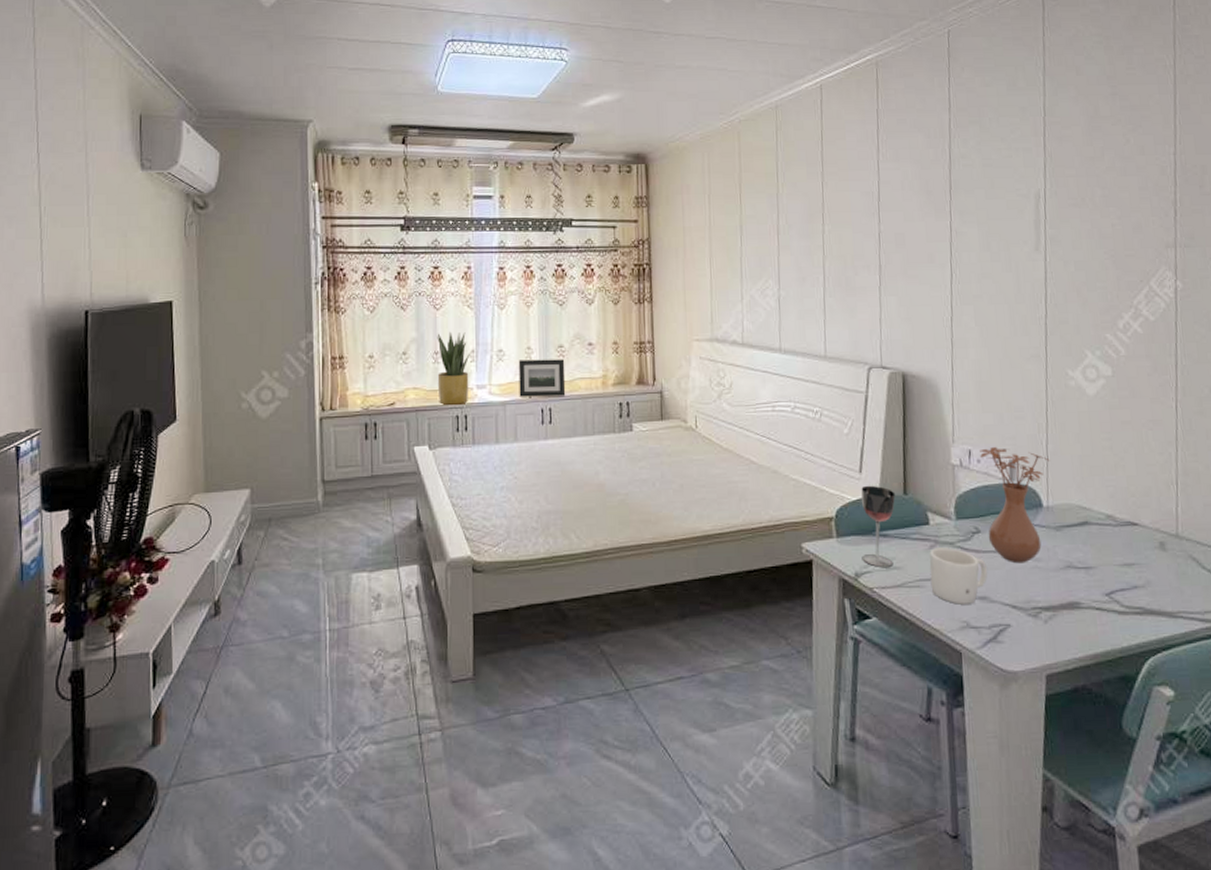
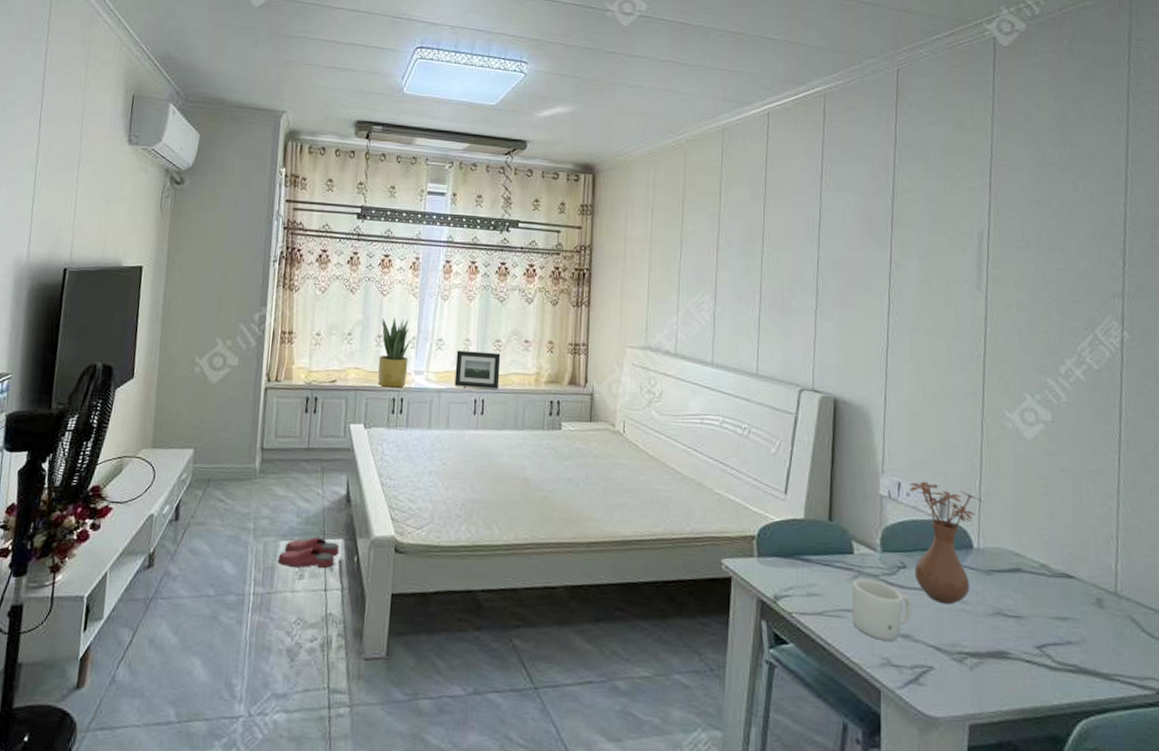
slippers: none [351,565,414,598] -> present [278,536,339,568]
wineglass: present [861,485,896,567] -> none [782,507,820,593]

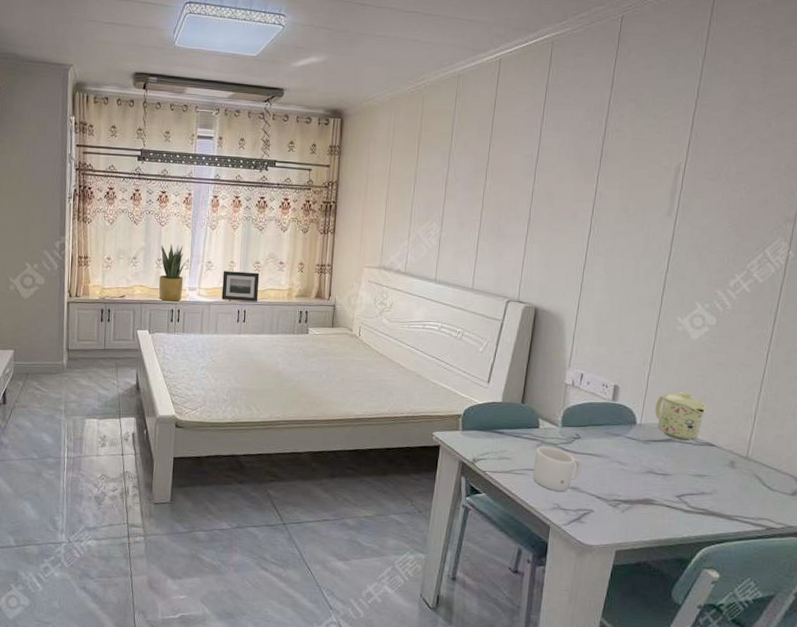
slippers: present [278,536,339,568] -> none [85,416,132,439]
vase: present [910,481,983,605] -> none [586,373,649,466]
mug: none [994,505,1058,571] -> present [655,391,707,441]

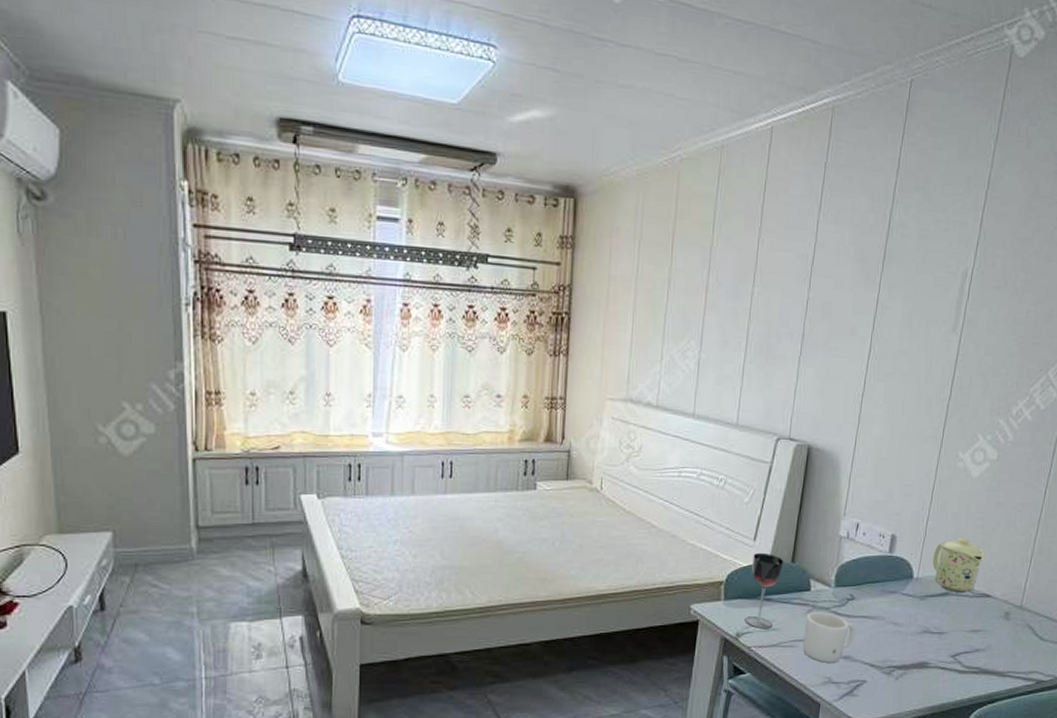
planter: present [158,244,187,301] -> none [328,371,368,452]
picture frame: present [221,271,260,302] -> none [419,408,470,450]
wineglass: none [480,393,515,457] -> present [744,552,784,628]

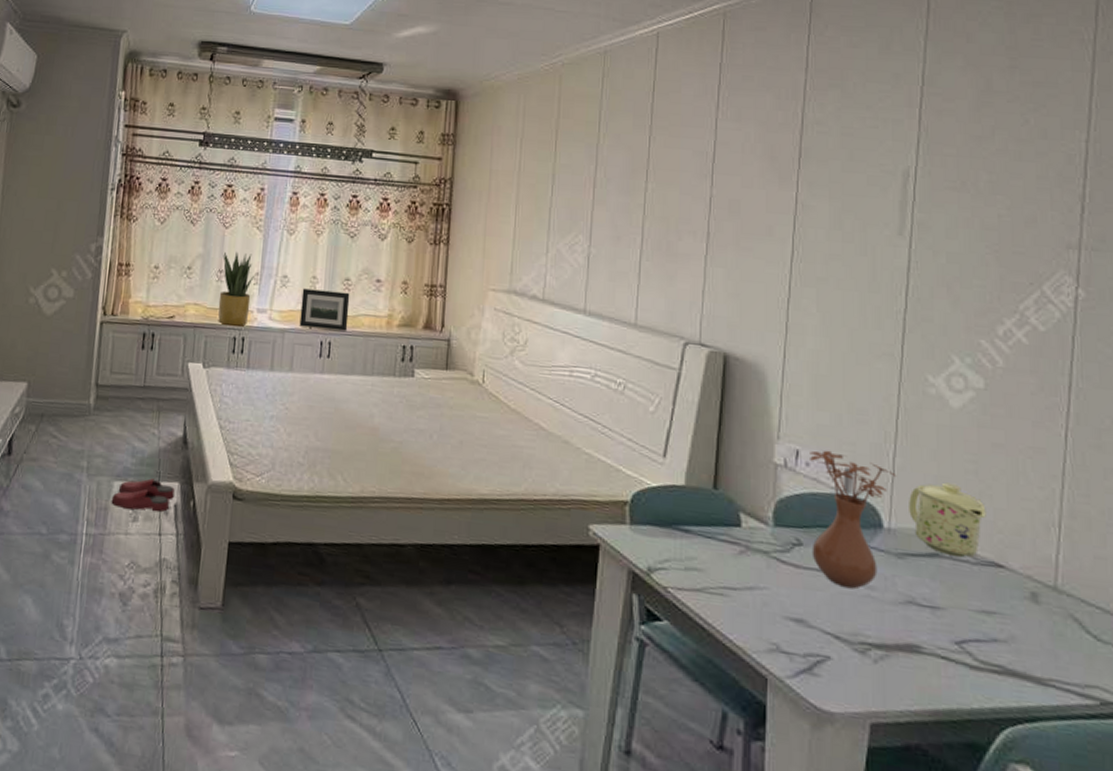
slippers: none [230,615,298,647] -> present [111,478,175,512]
planter: none [328,371,368,452] -> present [218,251,256,326]
picture frame: none [419,408,470,450] -> present [299,288,350,331]
wineglass: present [744,552,784,628] -> none [657,472,704,567]
mug: present [803,612,856,663] -> none [736,554,808,625]
vase: none [860,521,927,628] -> present [810,450,897,590]

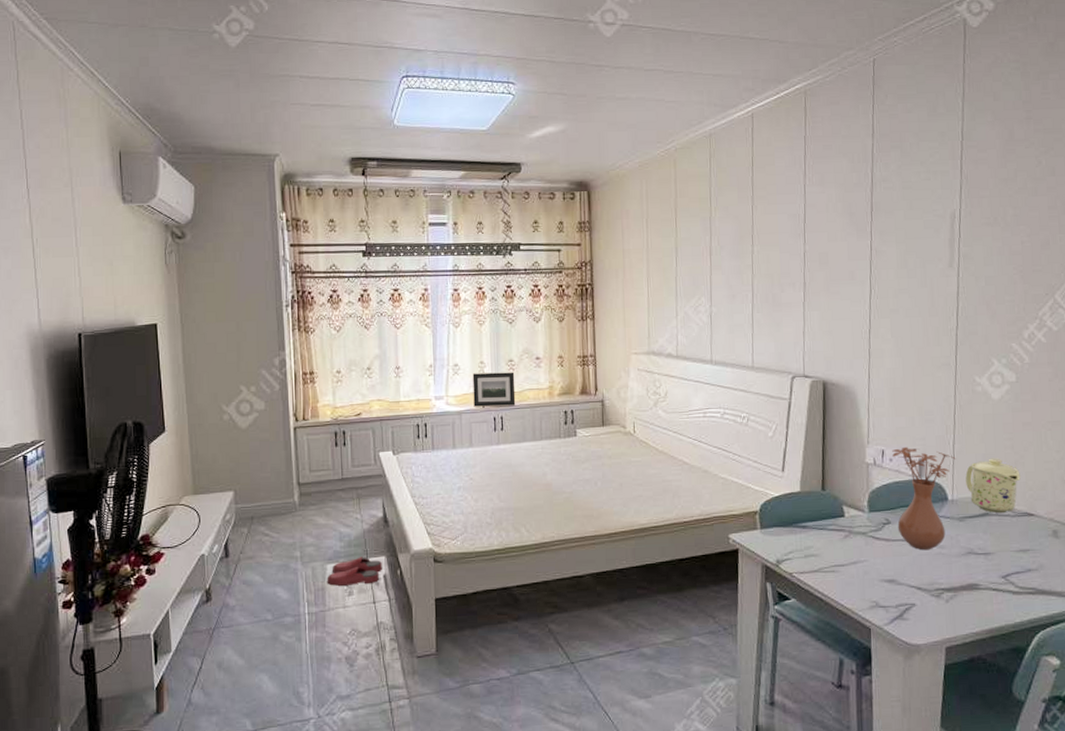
planter: present [218,251,256,326] -> none [398,348,430,415]

